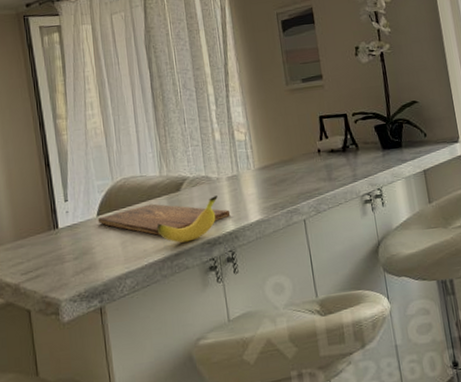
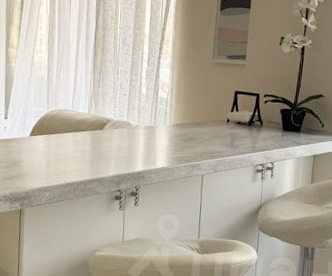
cutting board: present [97,203,231,235] -> none [29,135,142,162]
banana: present [156,196,218,243] -> none [77,140,133,173]

